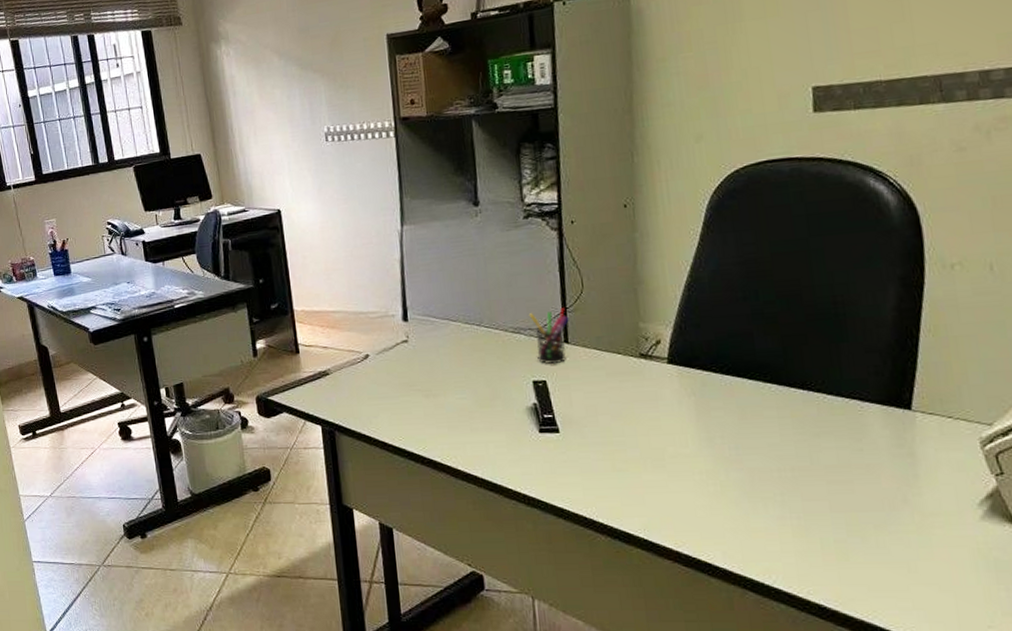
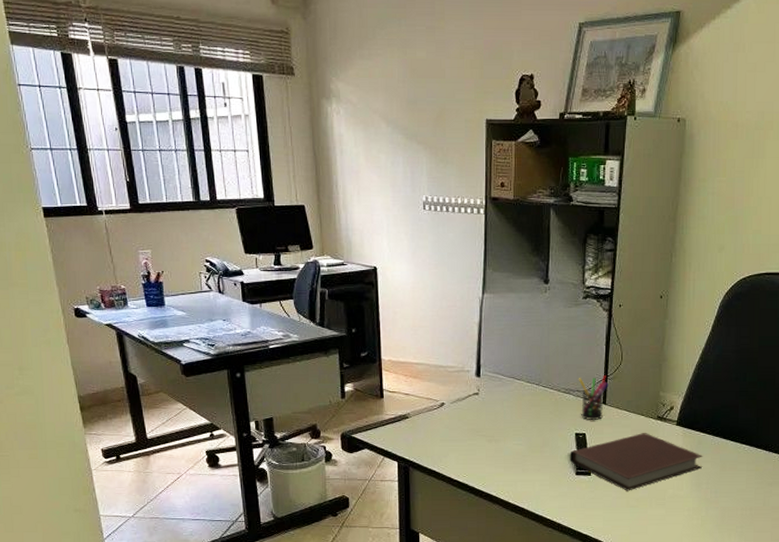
notebook: none [528,375,711,451] -> present [570,433,703,491]

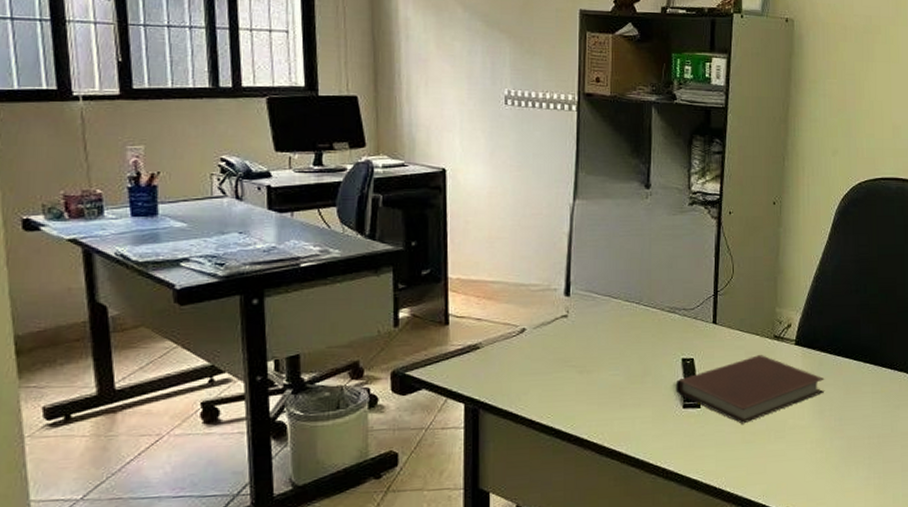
pen holder: present [578,375,609,420] -> none [684,291,719,342]

